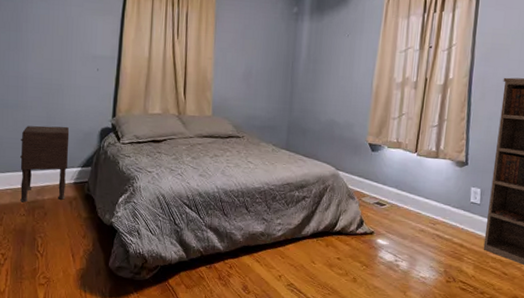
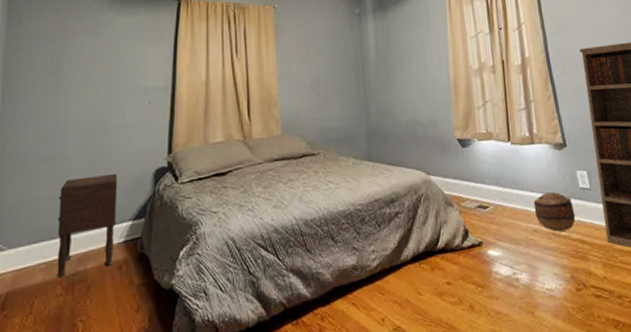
basket: none [425,201,461,235] -> present [533,192,576,232]

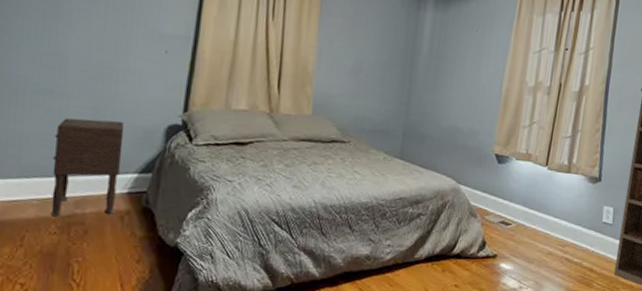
basket: present [533,192,576,232] -> none [553,221,592,258]

